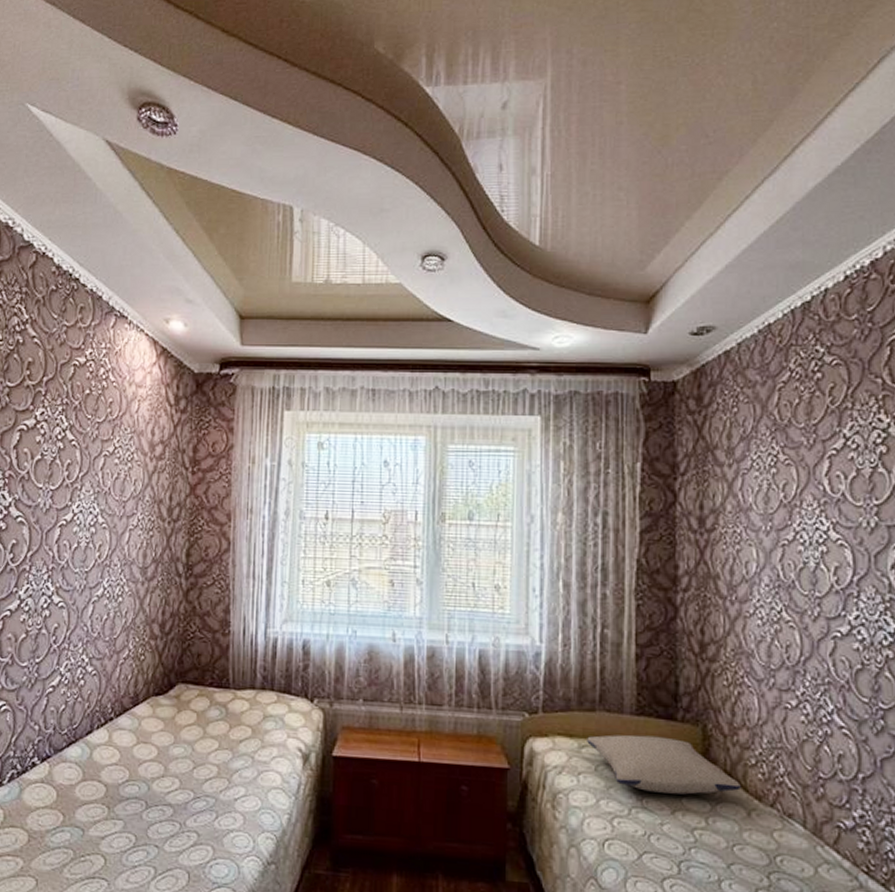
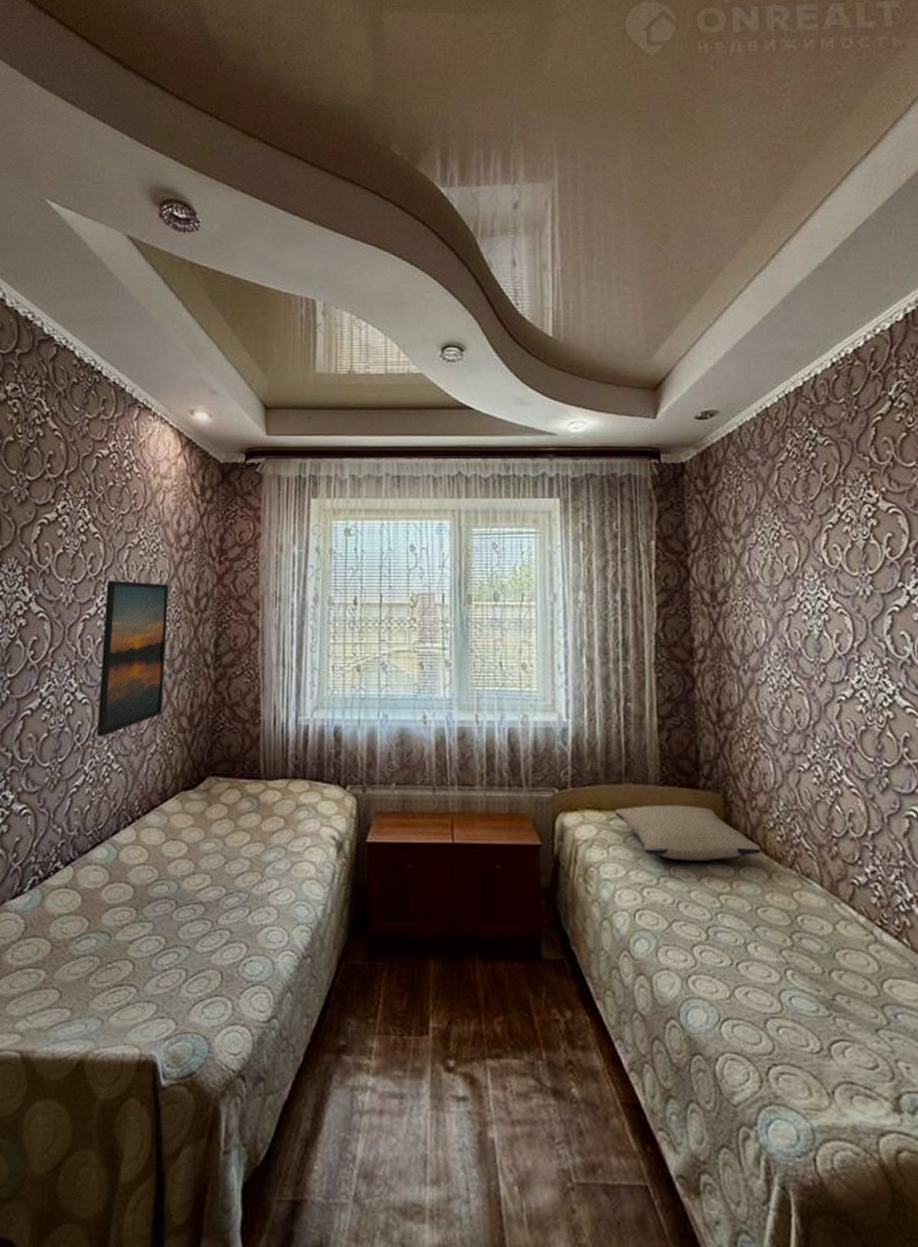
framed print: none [73,488,143,640] -> present [97,581,169,736]

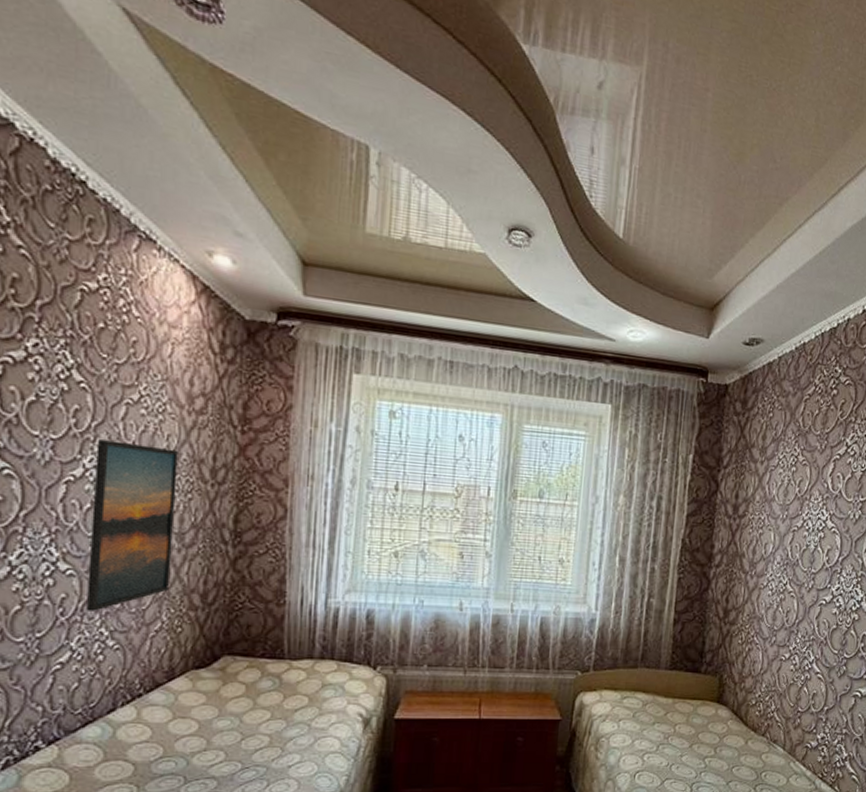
pillow: present [615,804,761,861] -> none [628,686,743,731]

